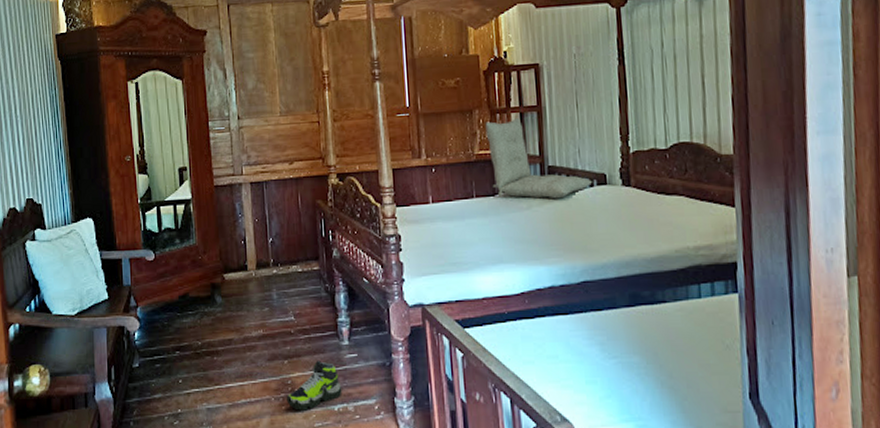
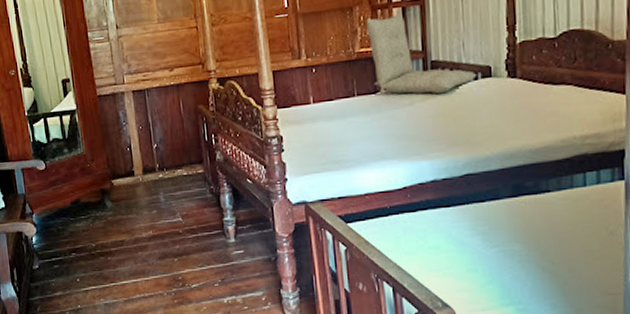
shoe: present [286,360,342,411] -> none [178,257,231,304]

